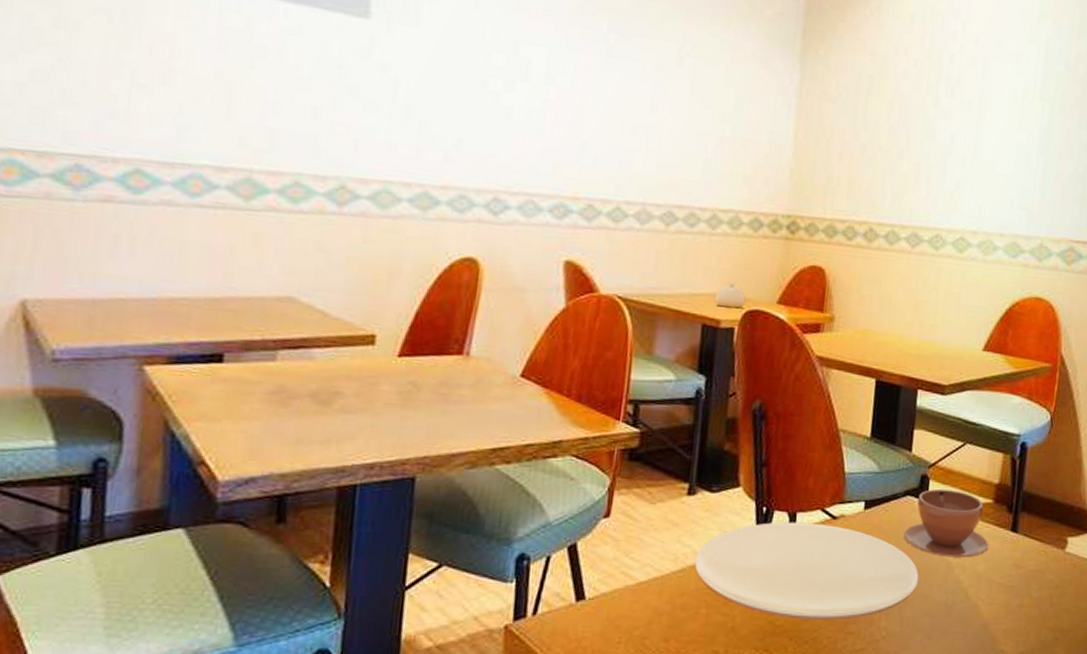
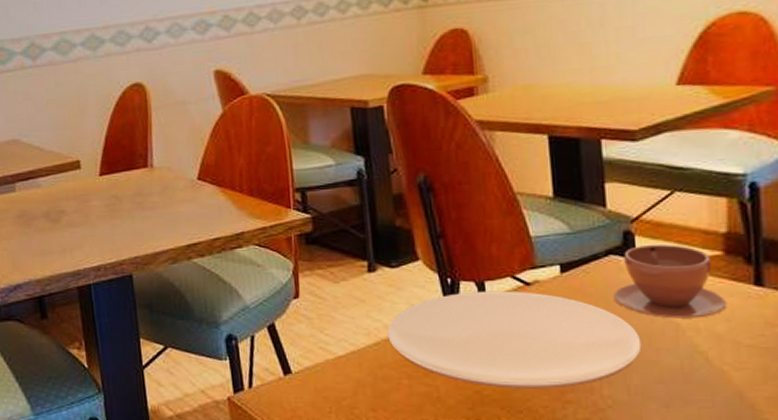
sugar bowl: present [714,282,747,309] -> none [358,62,391,88]

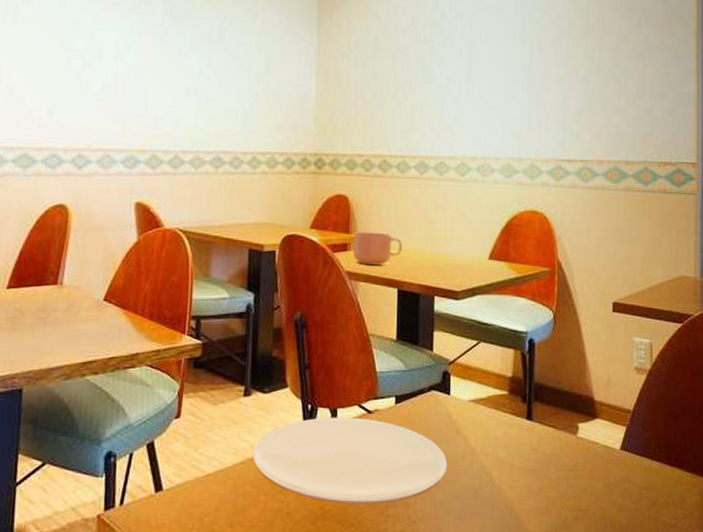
cup: none [481,68,548,110] -> present [353,231,402,266]
teacup: present [613,244,727,319] -> none [431,383,508,445]

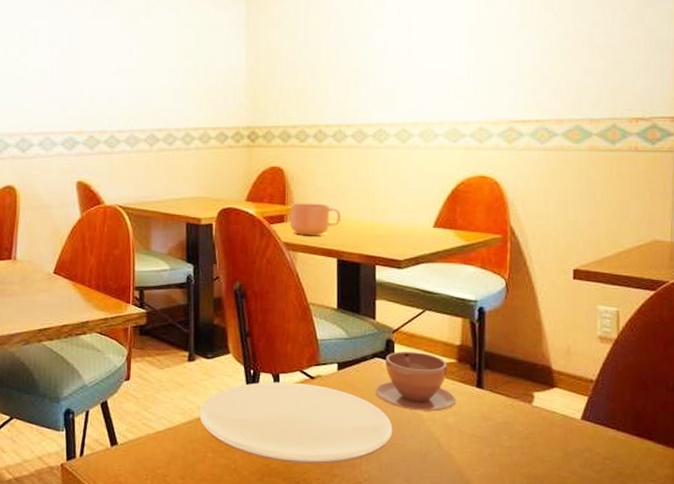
teacup: none [431,383,508,445] -> present [375,351,456,411]

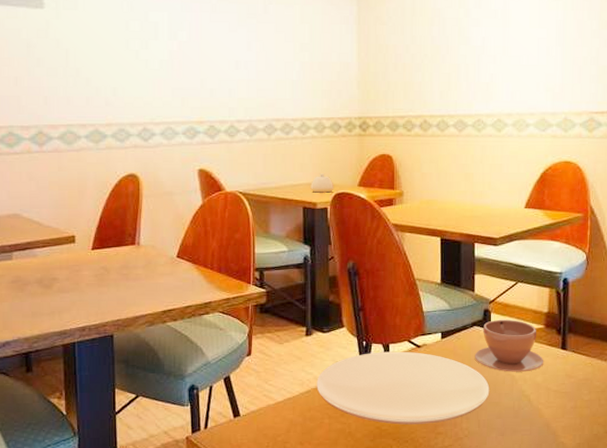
sugar bowl: none [194,187,220,208] -> present [310,173,334,193]
cup: present [290,203,340,236] -> none [399,187,443,218]

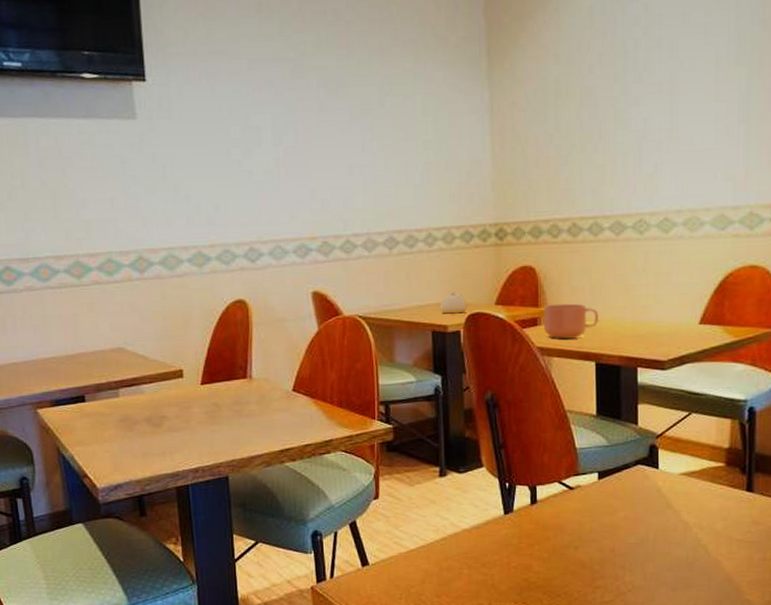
plate: present [316,351,490,425] -> none [453,494,658,577]
cup: none [399,187,443,218] -> present [544,303,598,339]
teacup: present [474,319,544,372] -> none [638,456,725,518]

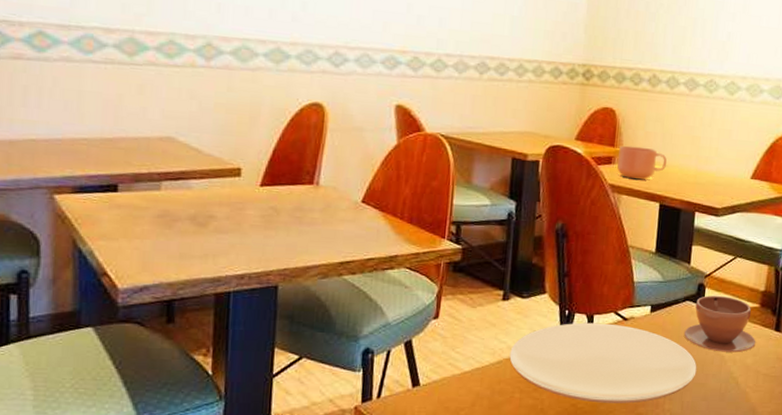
sugar bowl: present [440,291,468,314] -> none [522,122,549,144]
plate: none [453,494,658,577] -> present [509,322,697,404]
teacup: none [638,456,725,518] -> present [683,295,756,353]

